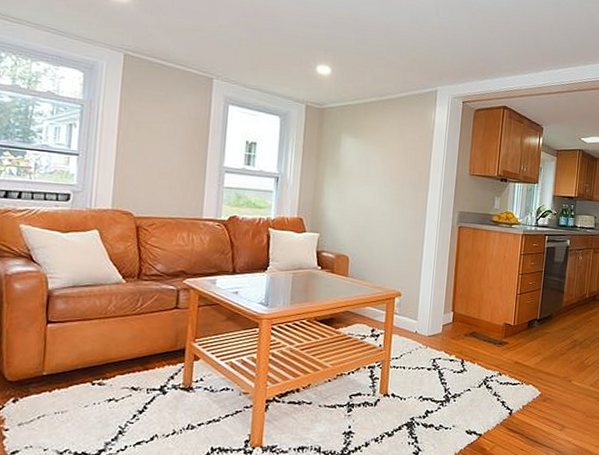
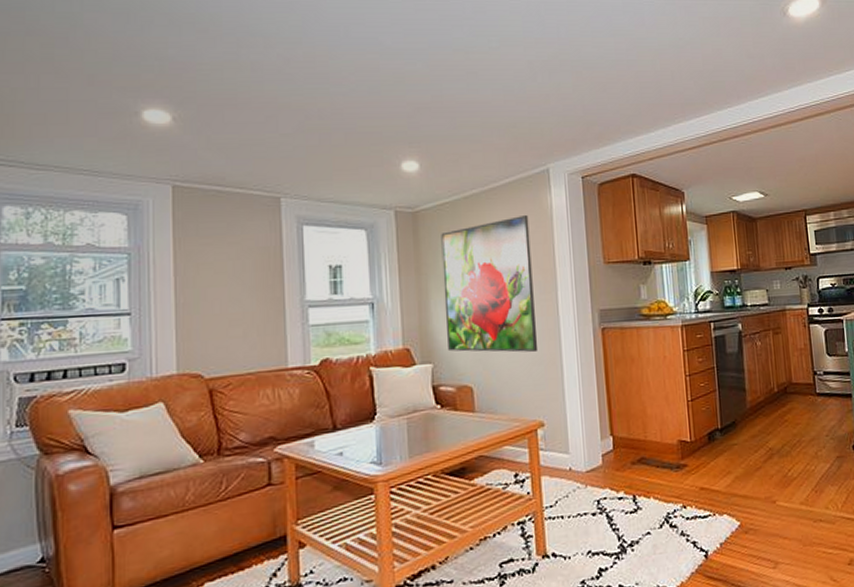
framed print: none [333,125,414,238] -> present [441,214,538,353]

